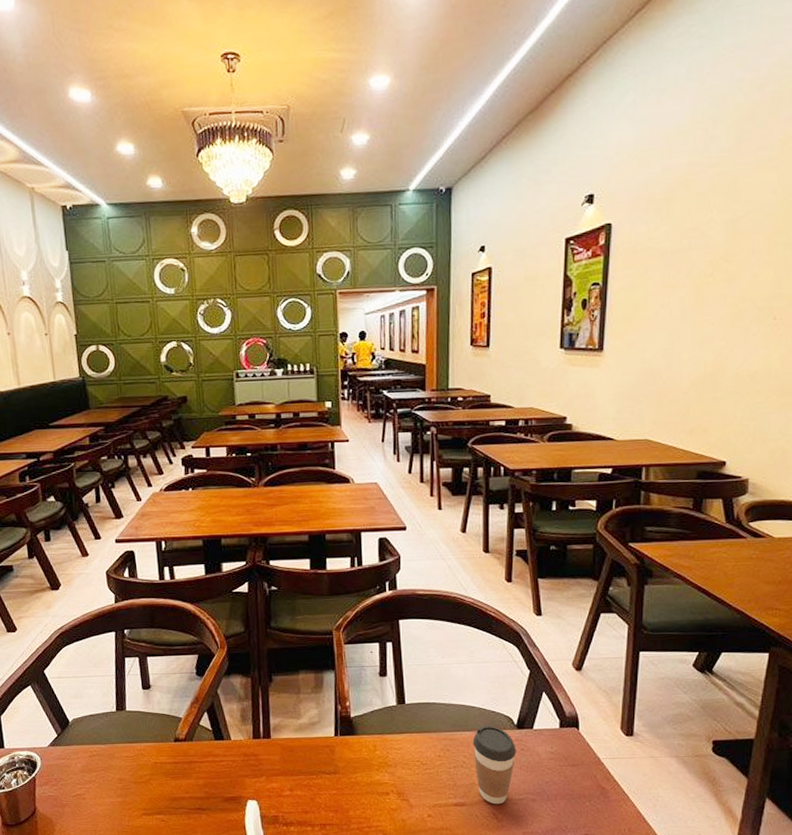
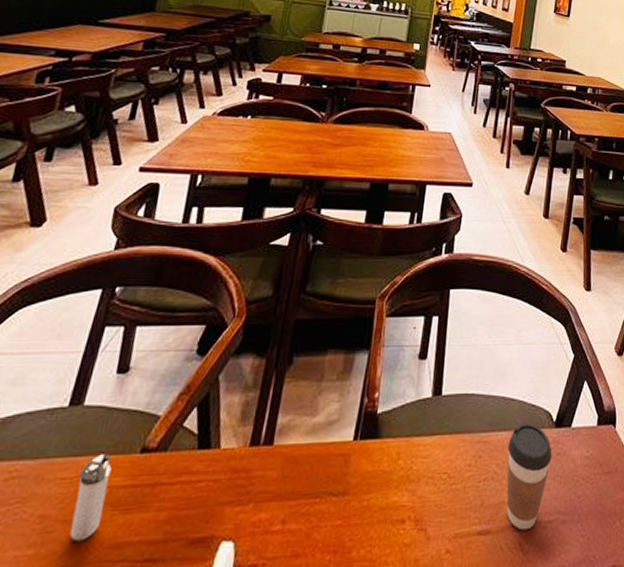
shaker: none [136,742,160,795] -> present [69,454,112,542]

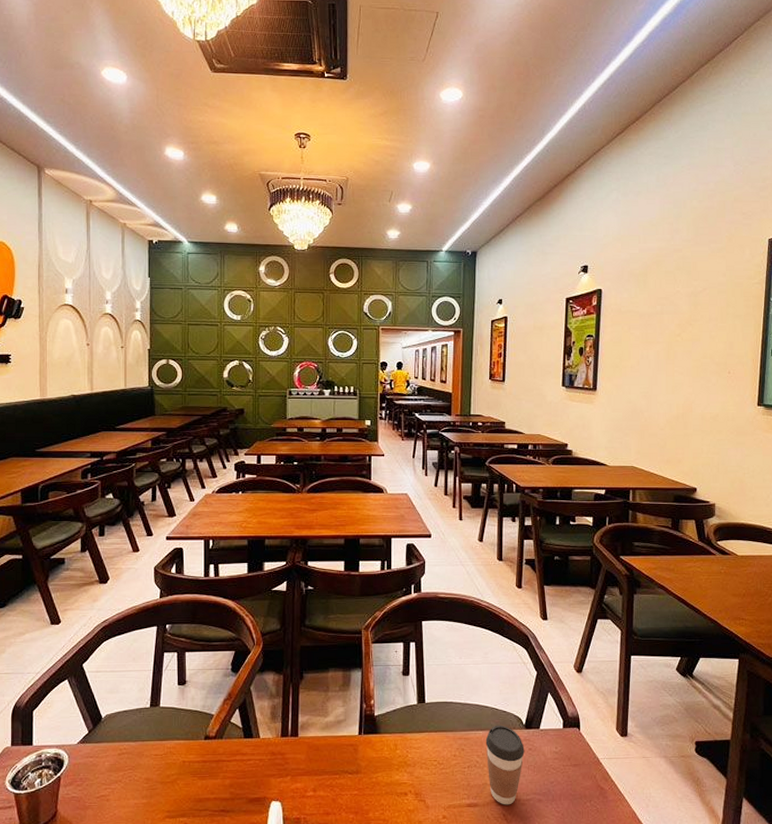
shaker: present [69,454,112,542] -> none [166,740,187,796]

